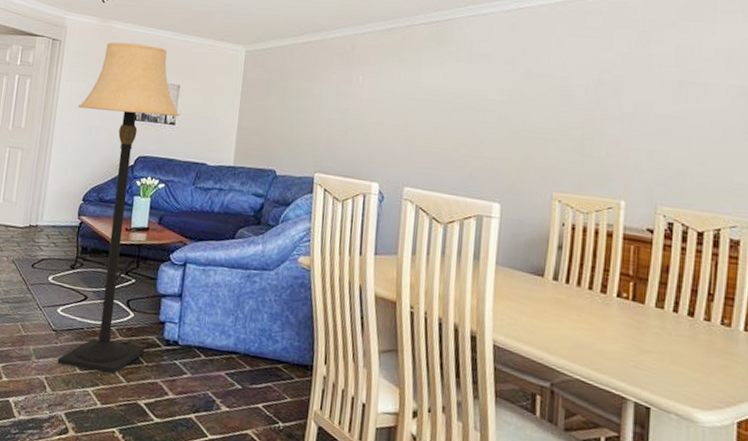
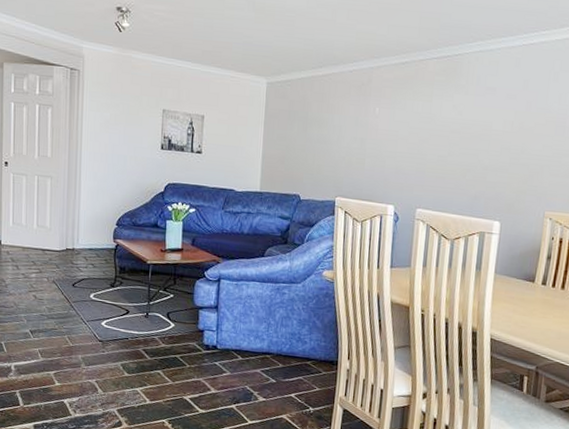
lamp: present [57,42,181,375] -> none [103,72,206,376]

